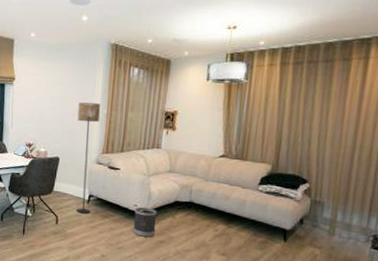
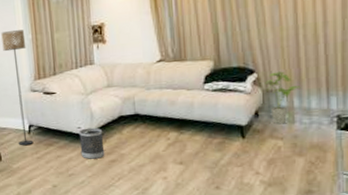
house plant: none [314,185,347,235] -> present [265,71,301,124]

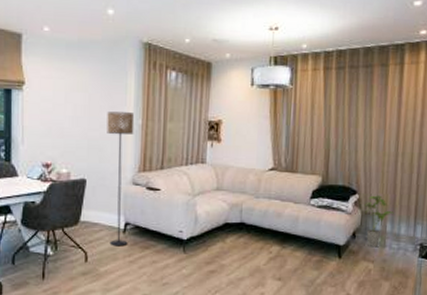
wastebasket: present [79,127,105,159] -> none [179,232,206,268]

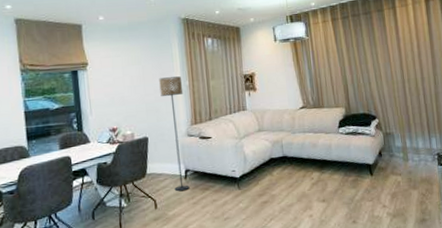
house plant: present [364,195,394,248] -> none [384,117,411,162]

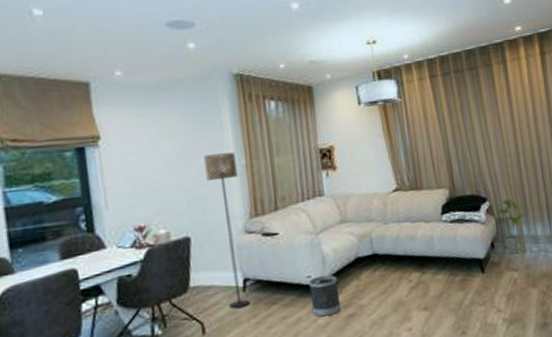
wastebasket: none [233,170,258,202] -> present [308,275,342,317]
house plant: none [384,117,411,162] -> present [497,198,527,255]

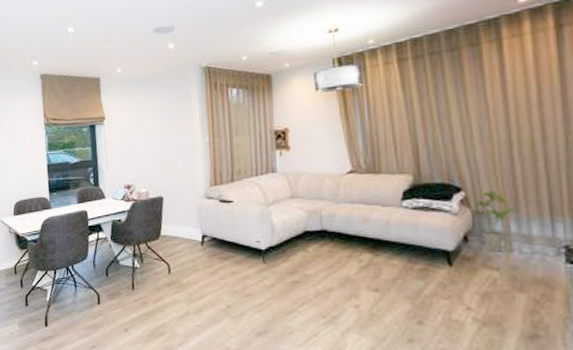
floor lamp: present [204,152,251,309] -> none [176,132,207,258]
wastebasket: present [308,275,342,317] -> none [258,242,287,278]

